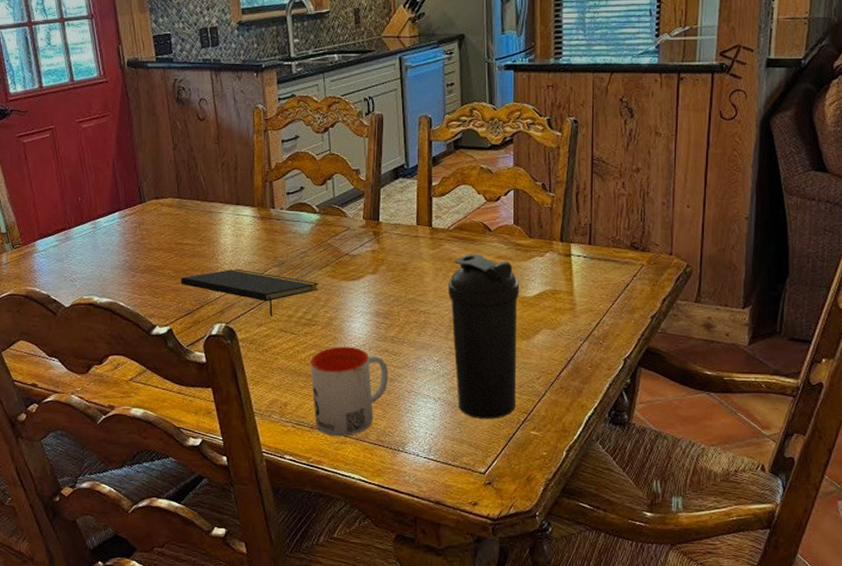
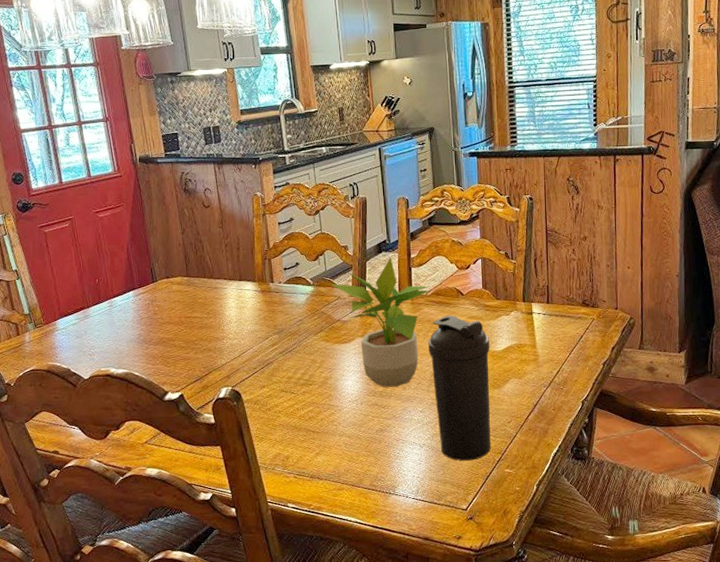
notepad: present [181,268,319,317] -> none [190,337,315,379]
mug: present [310,346,389,437] -> none [309,402,379,484]
potted plant: none [339,184,454,332] -> present [331,257,431,387]

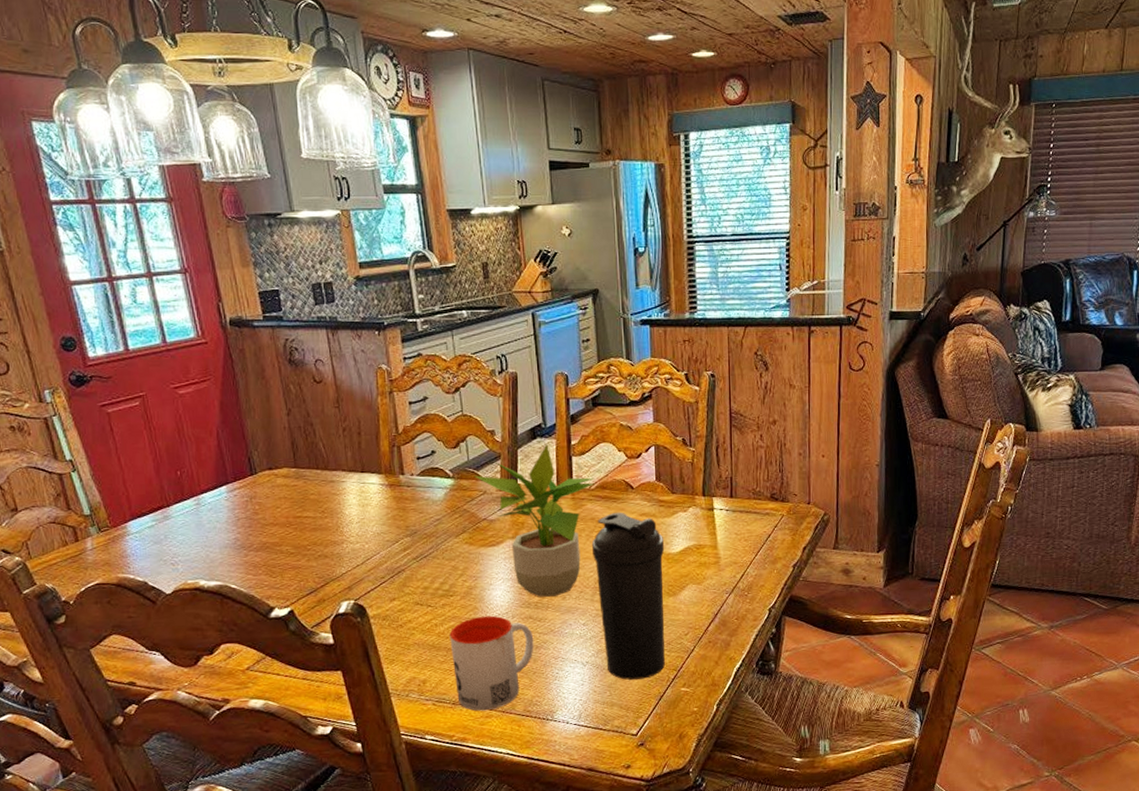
mug: none [309,402,379,484] -> present [449,615,534,711]

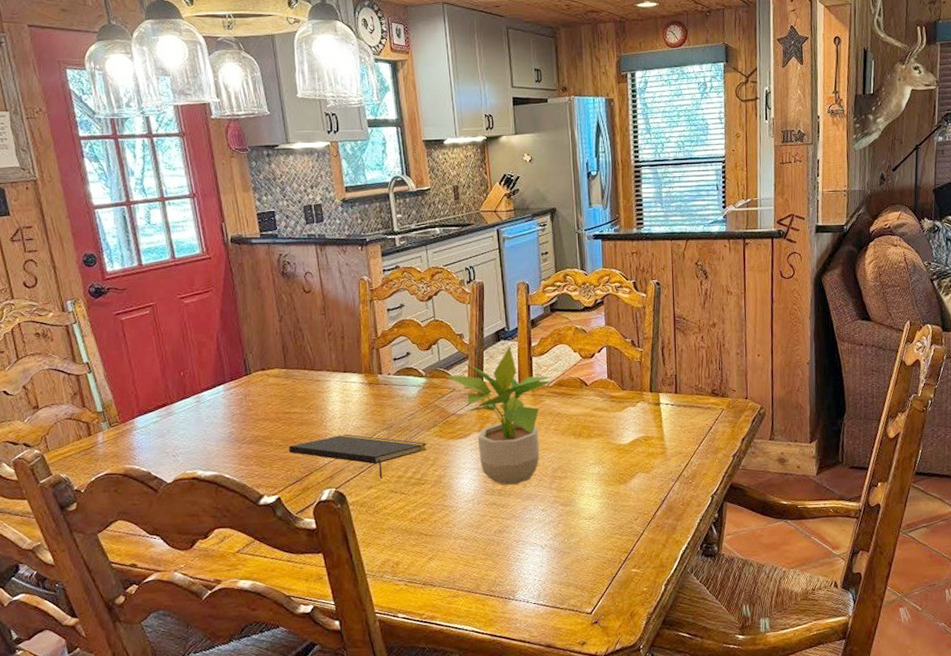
notepad: none [301,540,456,590] -> present [289,434,428,479]
mug: present [449,615,534,711] -> none [421,502,498,591]
water bottle: present [591,512,665,680] -> none [549,407,617,562]

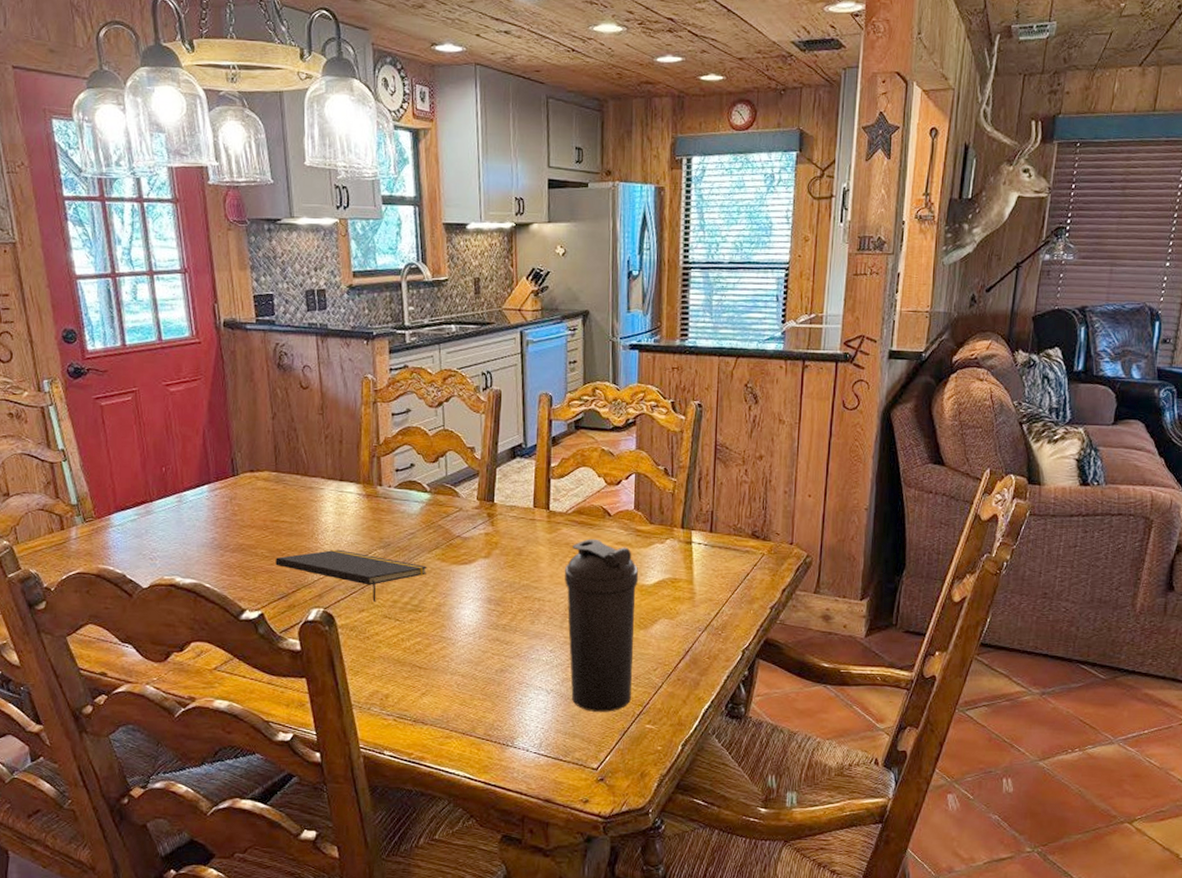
potted plant: present [445,346,553,485] -> none [452,464,572,620]
water bottle: none [549,407,617,562] -> present [564,538,639,712]

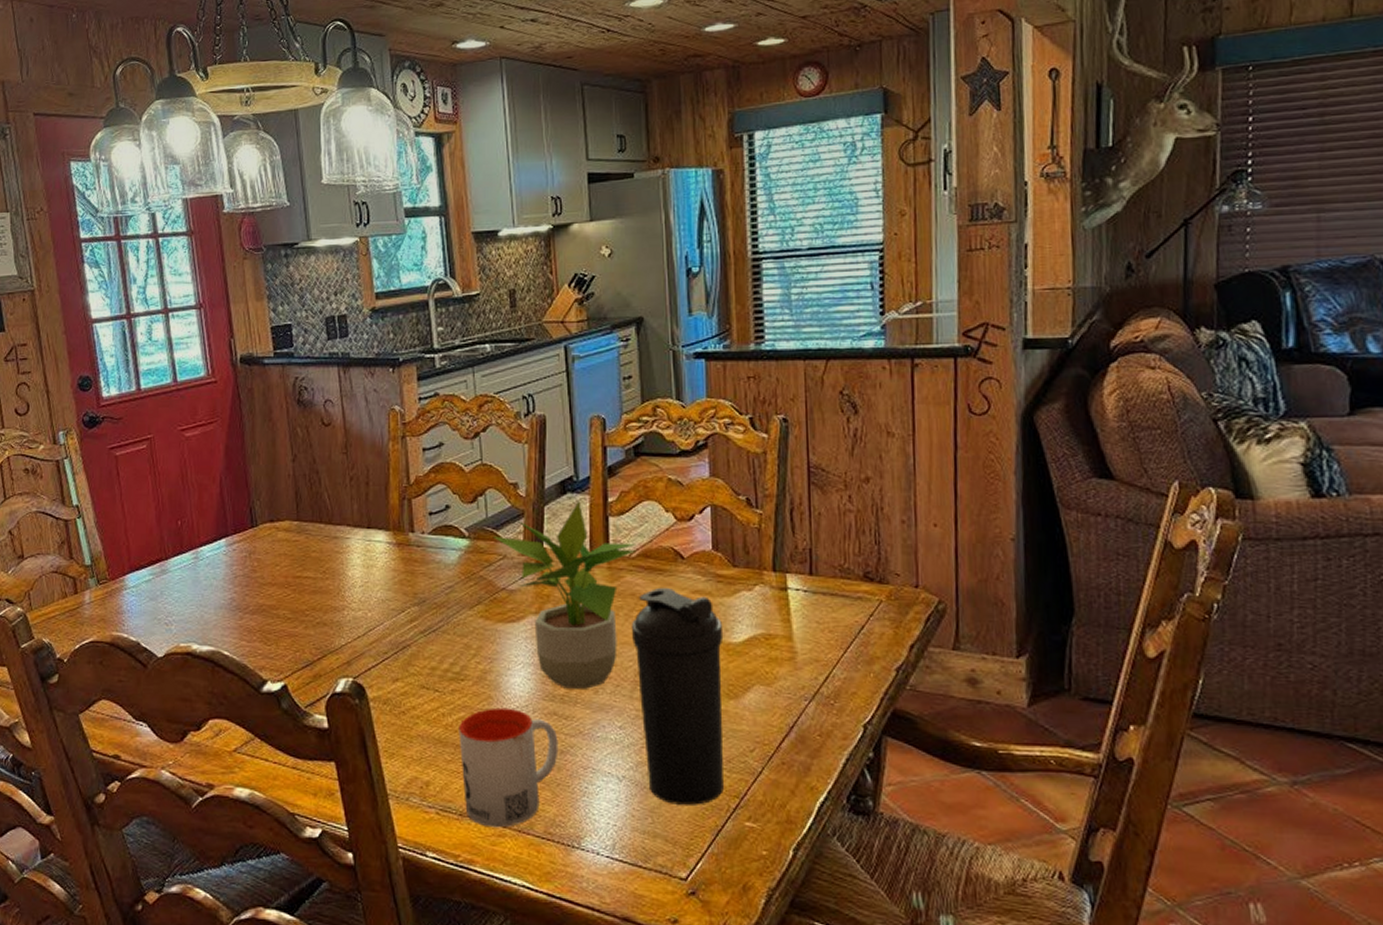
notepad: present [275,549,428,602] -> none [299,608,469,669]
mug: none [415,634,499,731] -> present [459,707,559,828]
potted plant: none [452,464,572,620] -> present [493,501,637,689]

